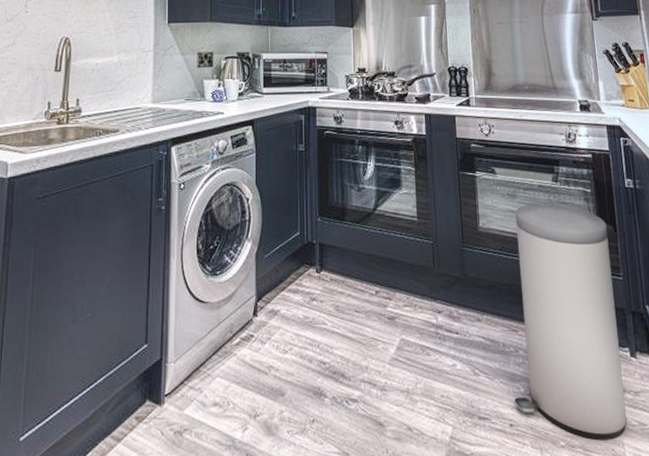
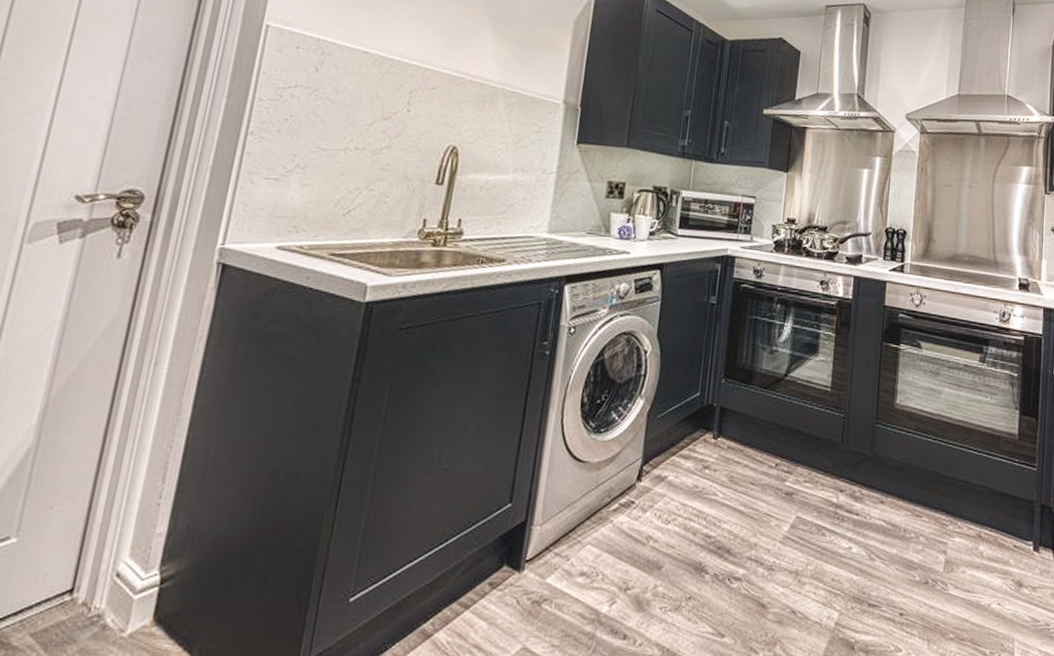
pedal bin: present [514,204,628,441] -> none [908,384,1036,635]

